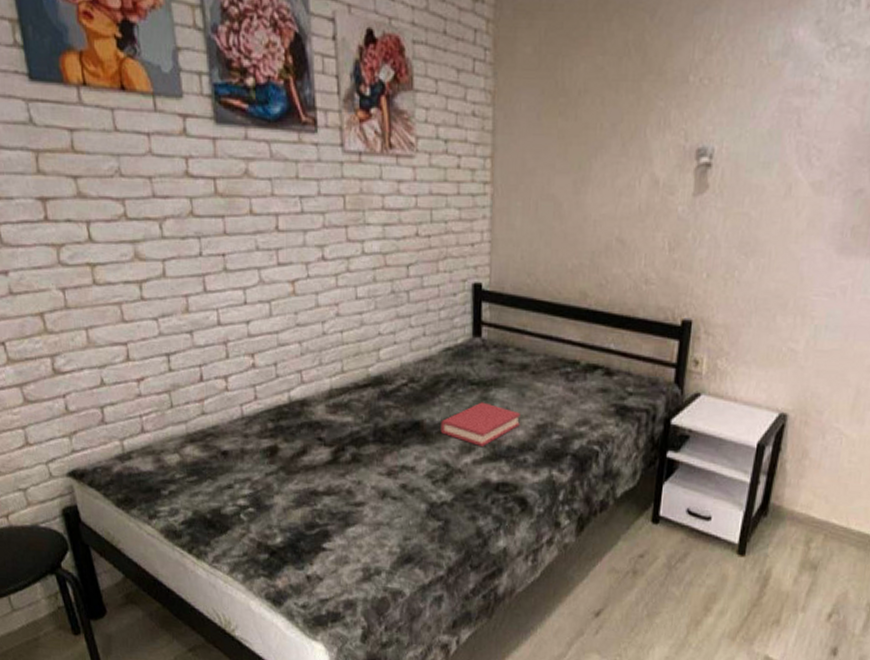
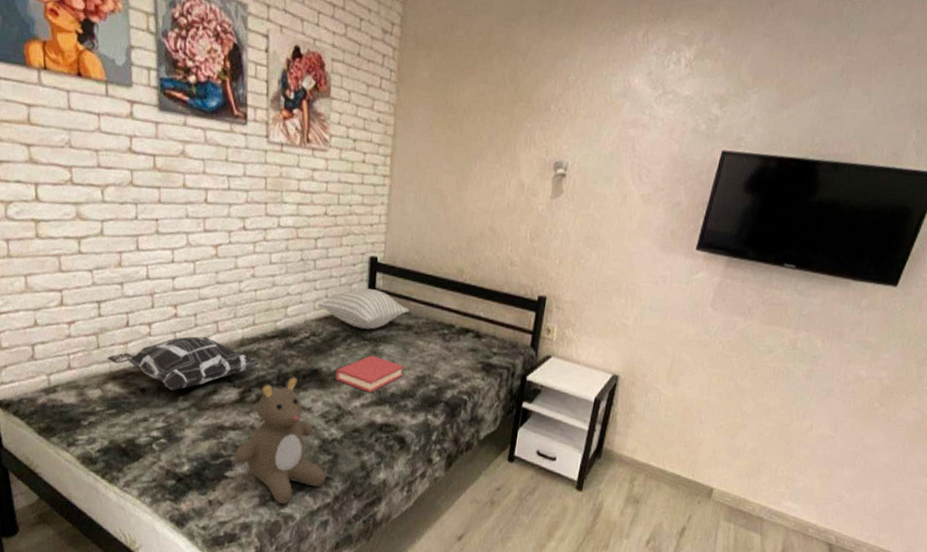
decorative pillow: none [182,389,353,453] -> present [107,336,261,391]
teddy bear: none [332,431,437,578] -> present [234,377,326,504]
pillow: none [414,322,524,372] -> present [317,288,410,330]

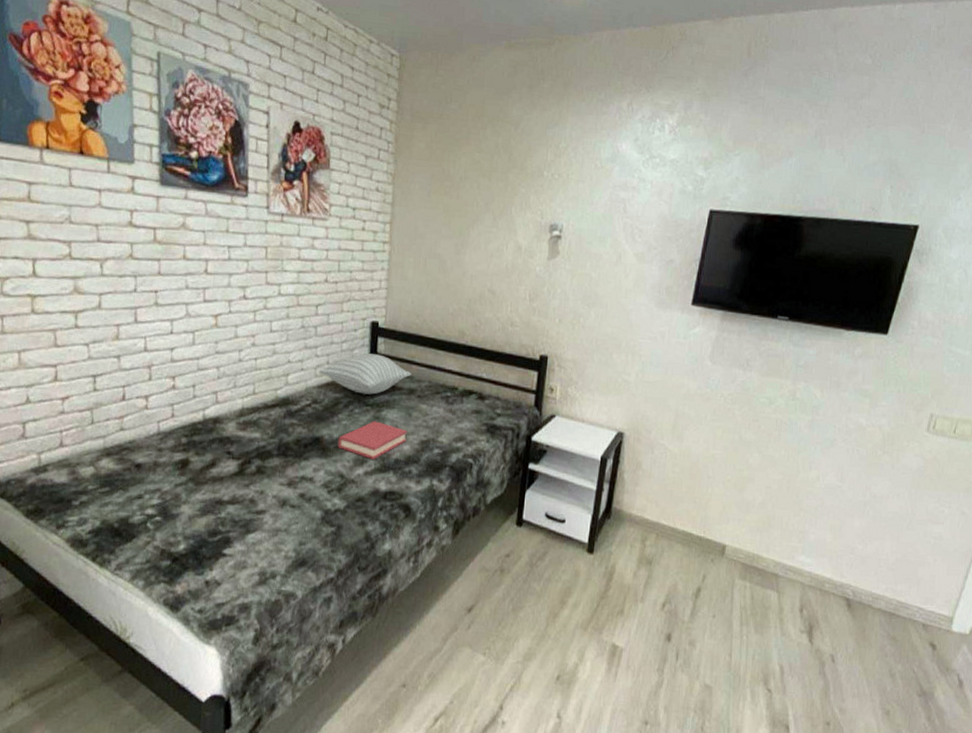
decorative pillow: present [107,336,261,391] -> none [101,408,261,465]
teddy bear: present [234,377,326,504] -> none [233,446,329,581]

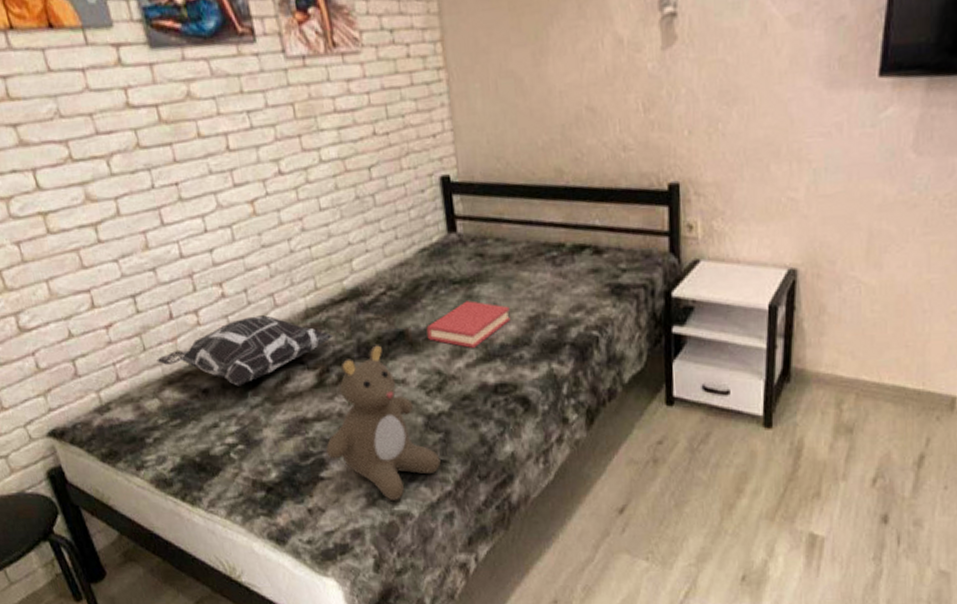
decorative pillow: none [101,408,261,465] -> present [157,315,334,386]
teddy bear: none [233,446,329,581] -> present [326,345,441,500]
pillow: present [318,353,412,395] -> none [387,217,503,270]

